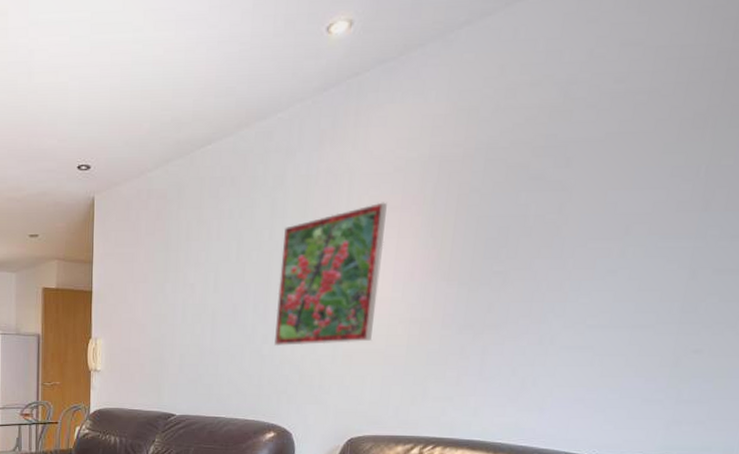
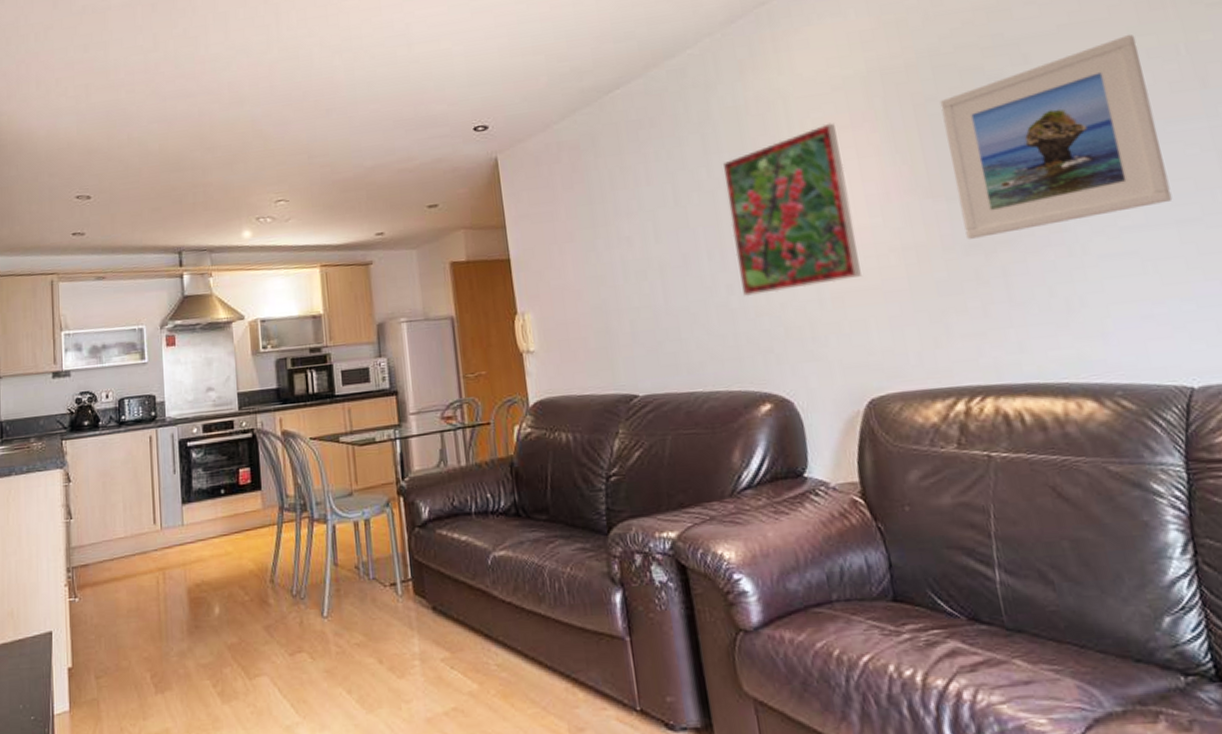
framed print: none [464,150,668,320] -> present [940,34,1173,239]

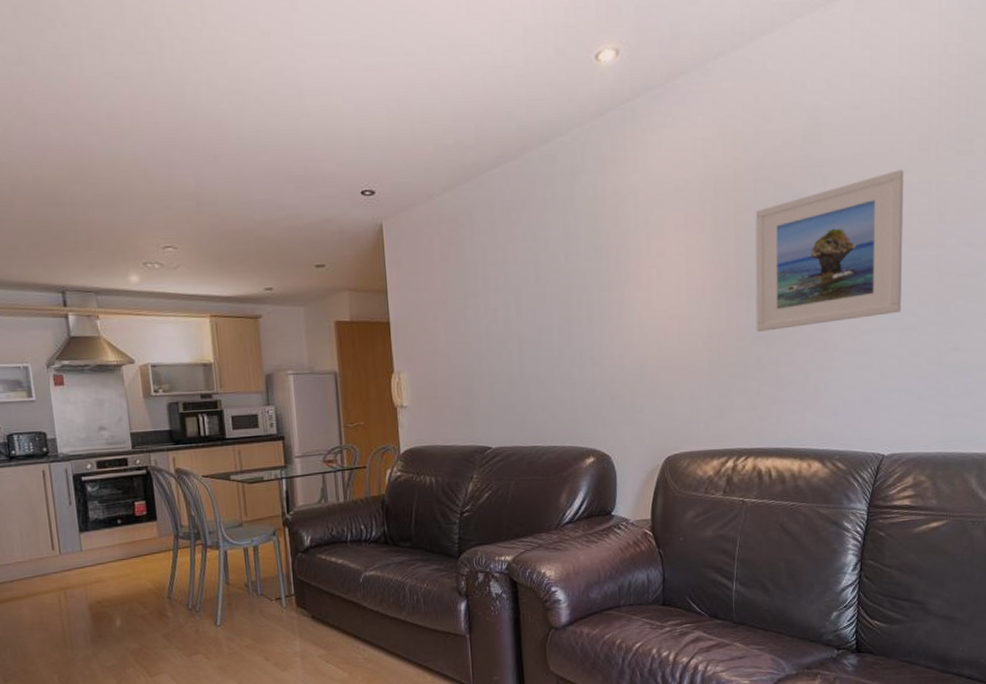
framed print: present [722,122,862,297] -> none [578,221,675,369]

